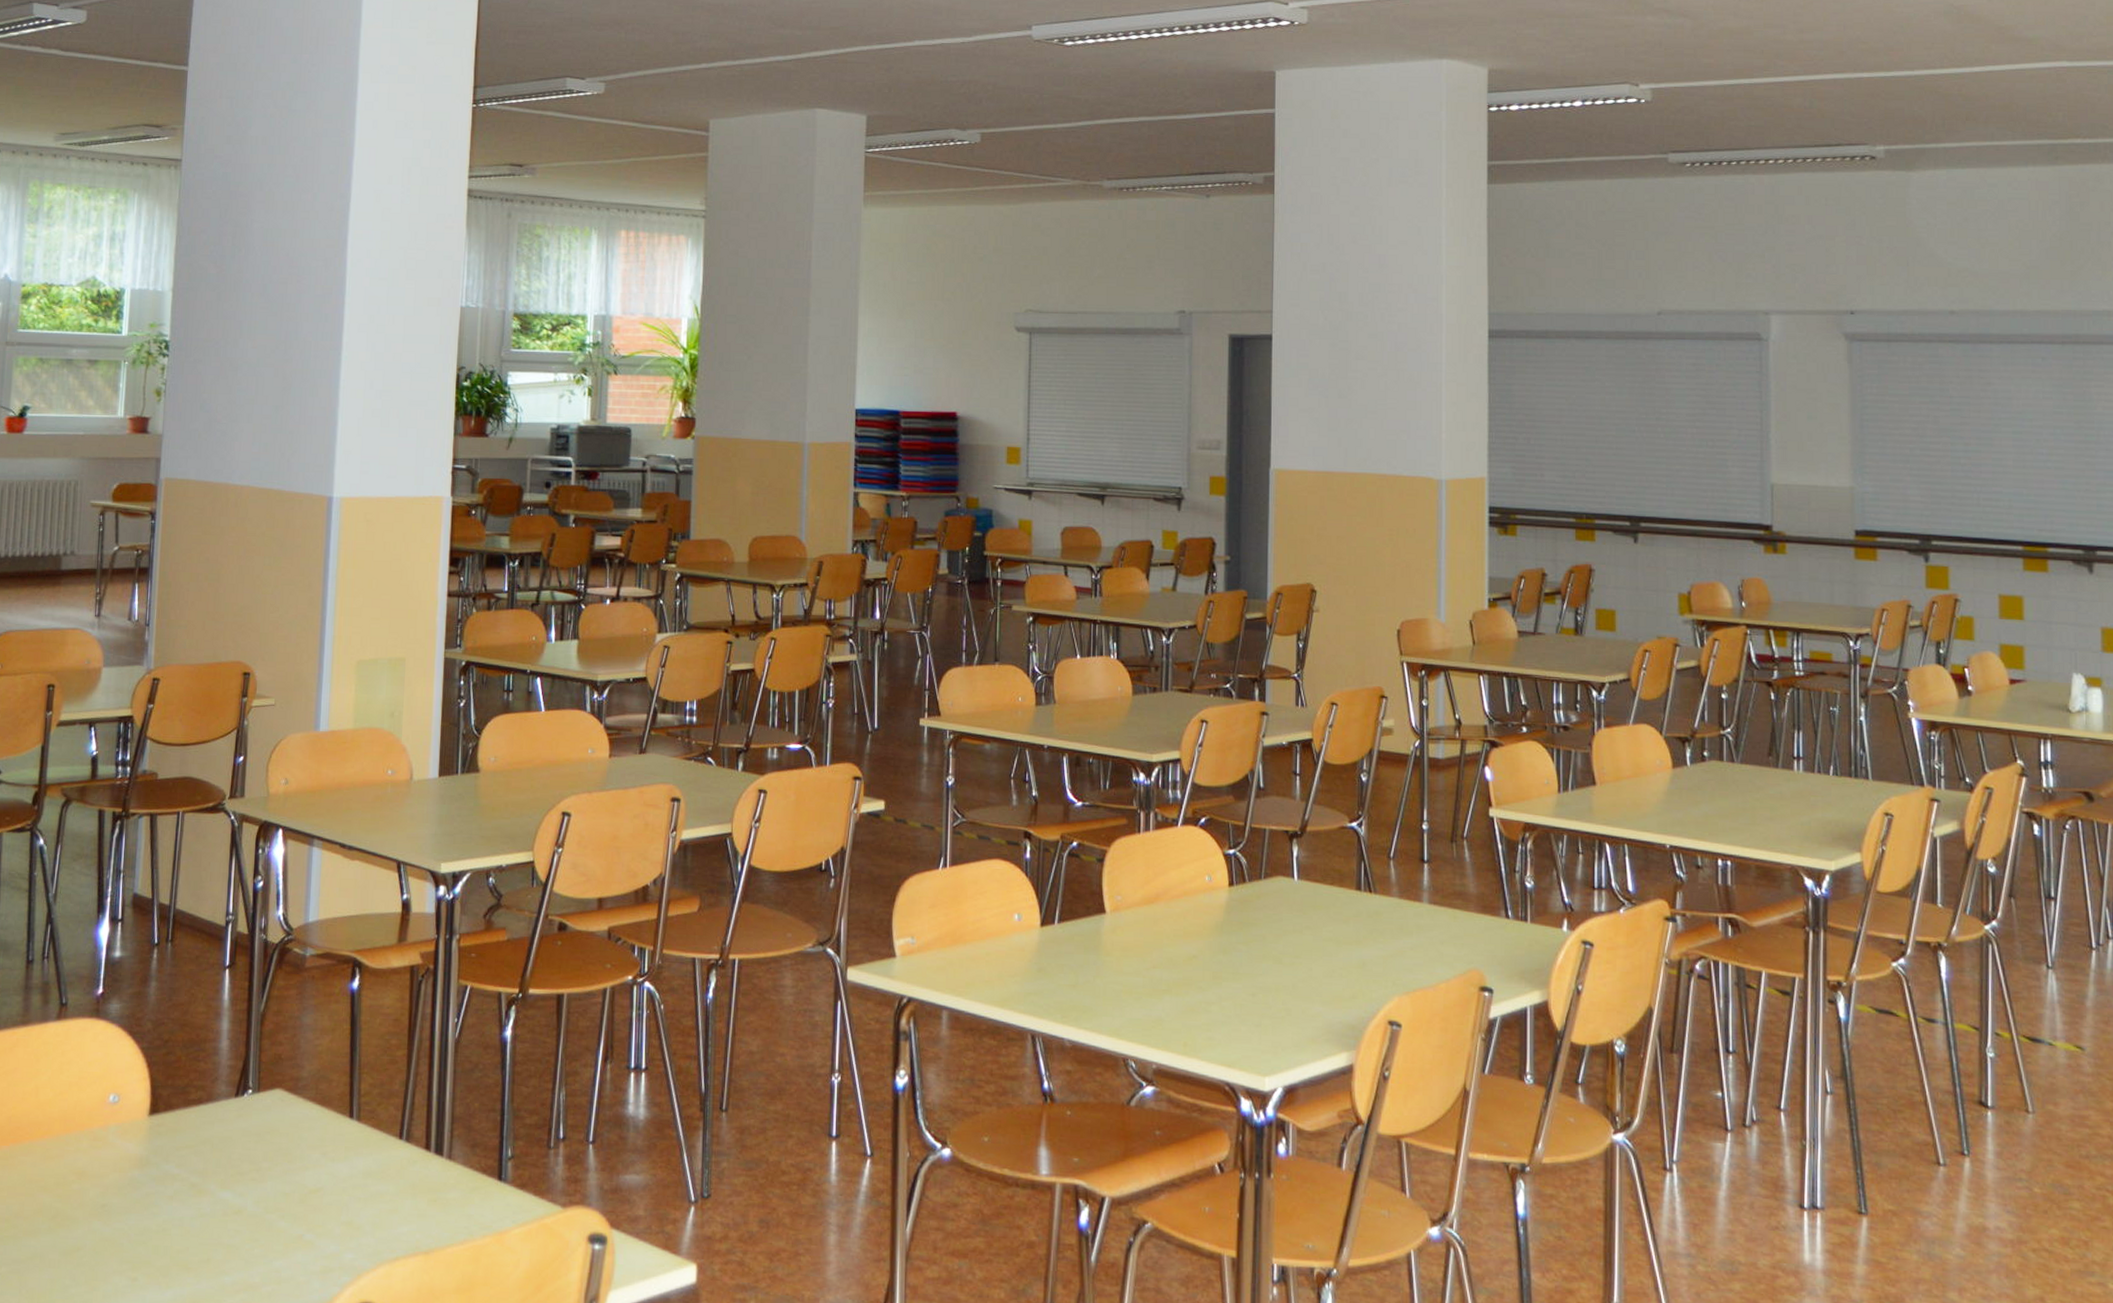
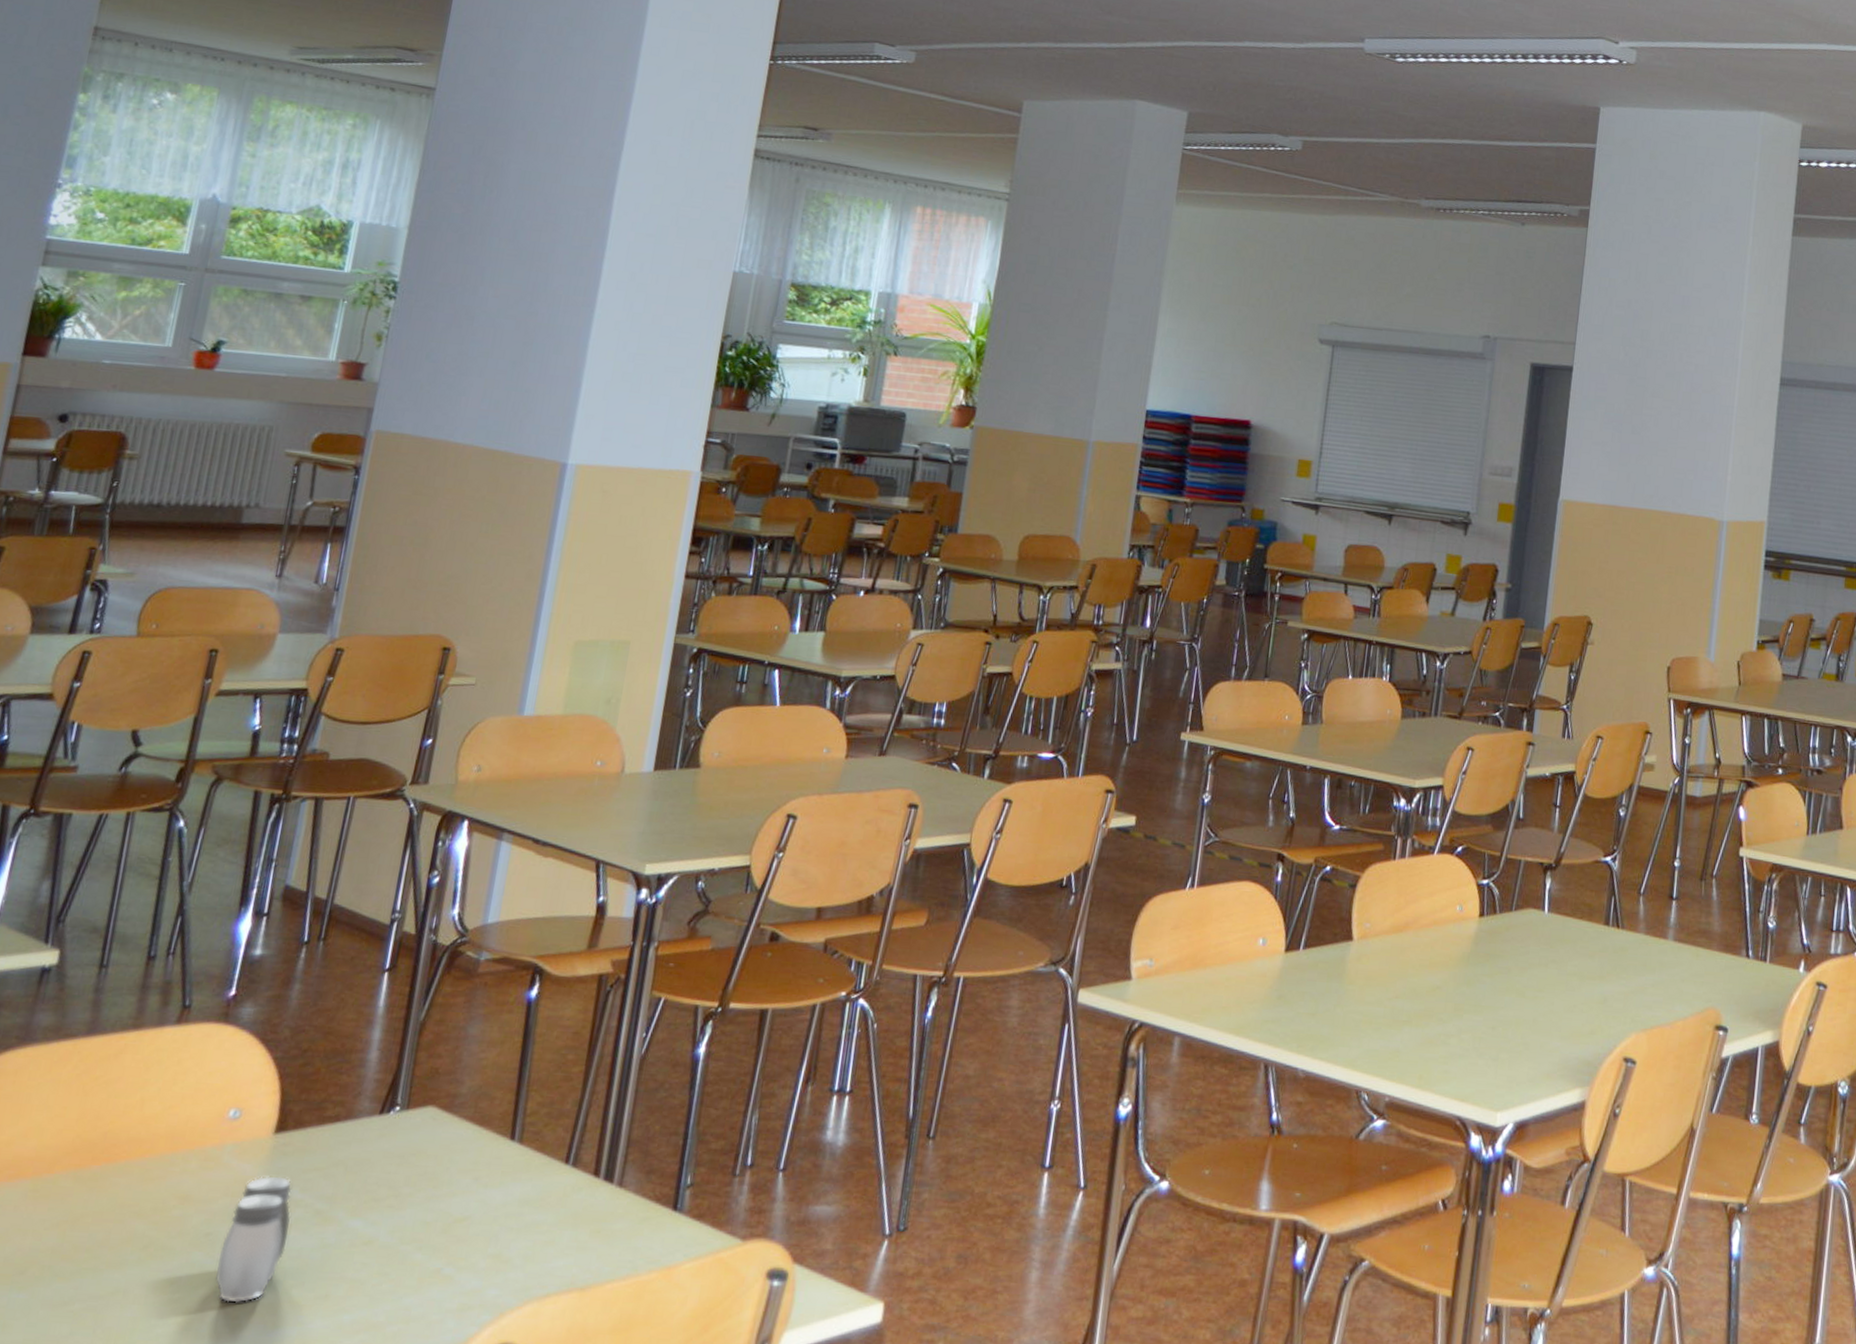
salt and pepper shaker: none [114,1153,171,1266] -> present [215,1176,293,1303]

